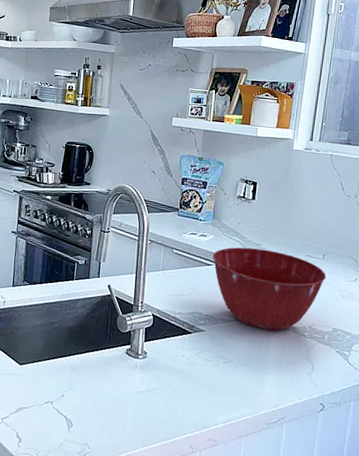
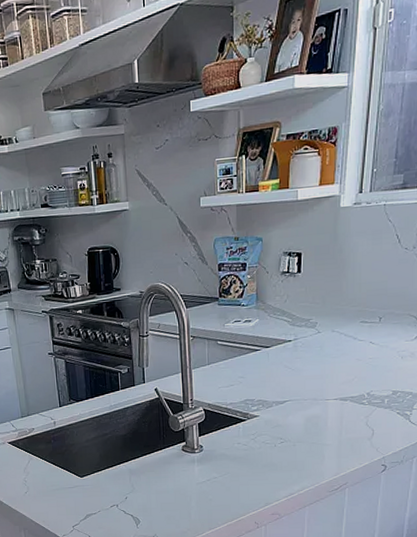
mixing bowl: present [213,247,326,331] -> none [260,323,383,405]

